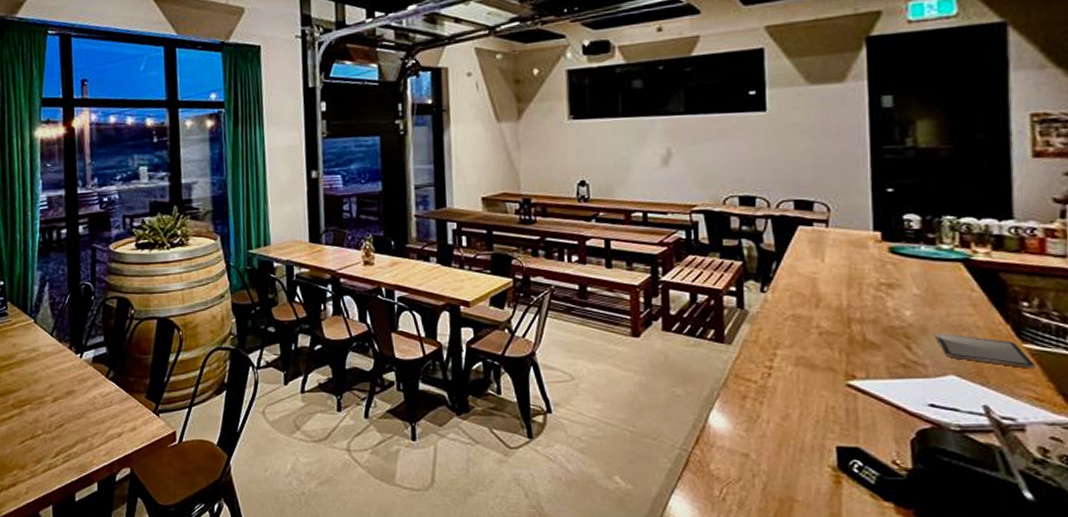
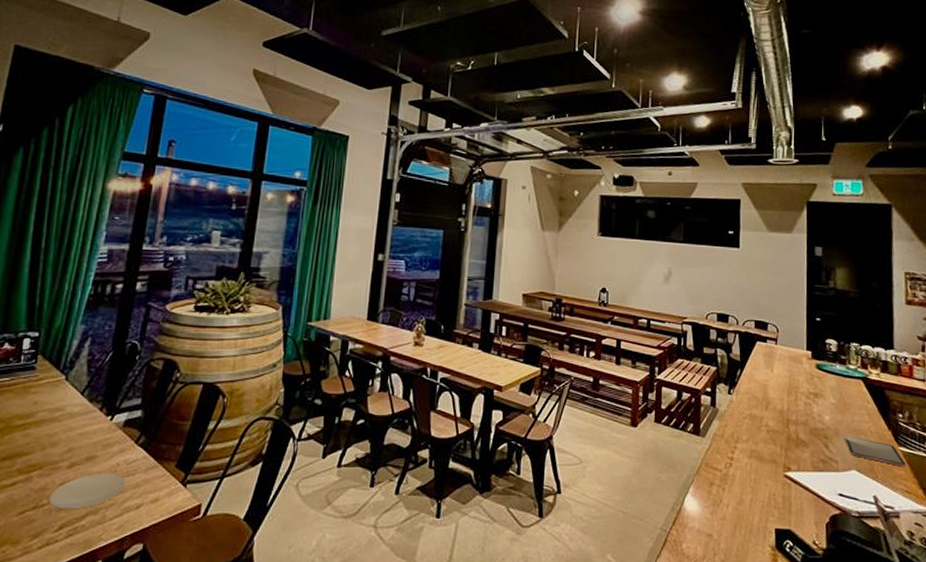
plate: none [42,405,105,439] -> present [49,473,127,510]

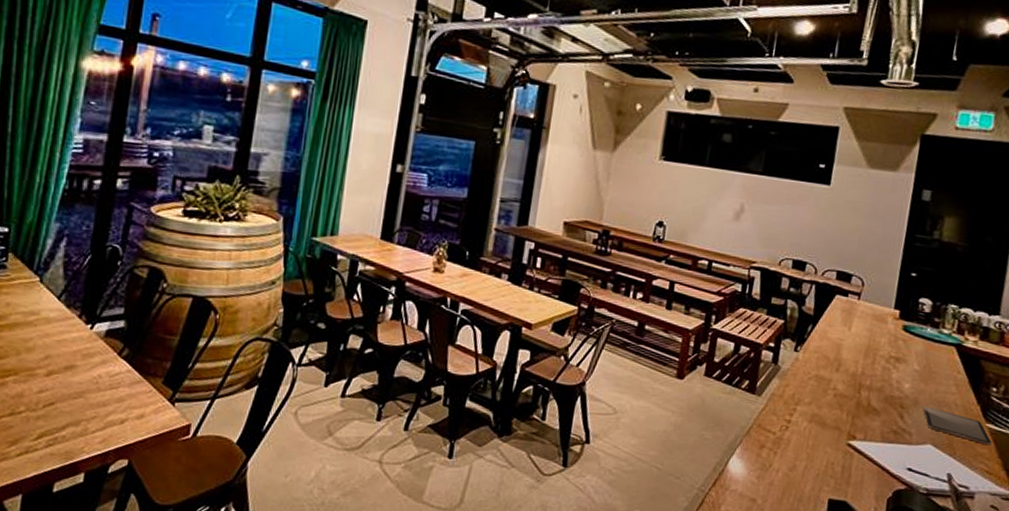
plate: present [49,473,127,510] -> none [26,383,109,420]

